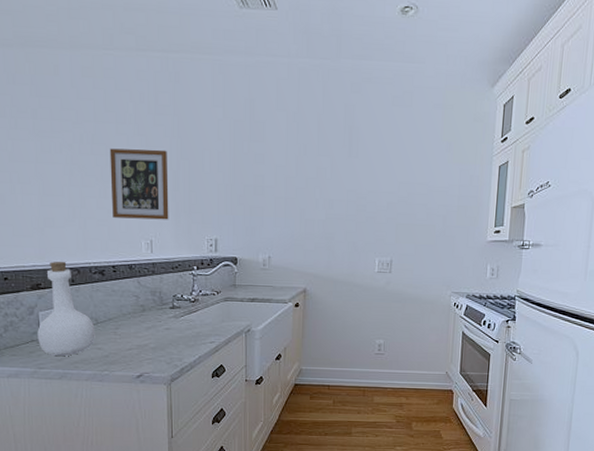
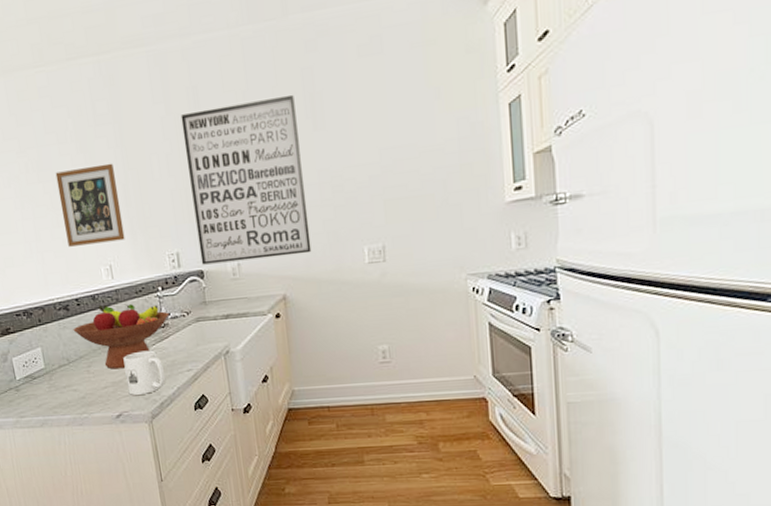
bottle: present [37,261,95,356] -> none [13,301,70,402]
fruit bowl: none [106,275,201,334] -> present [73,304,169,370]
mug: none [151,320,189,360] -> present [123,350,166,396]
wall art: none [236,121,336,257] -> present [180,94,312,265]

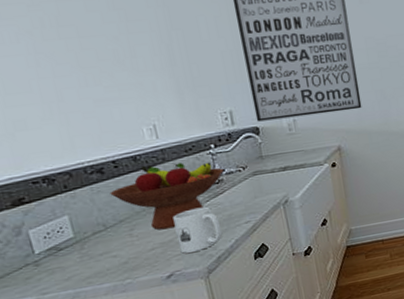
wall art: present [55,163,125,247] -> none [81,22,171,107]

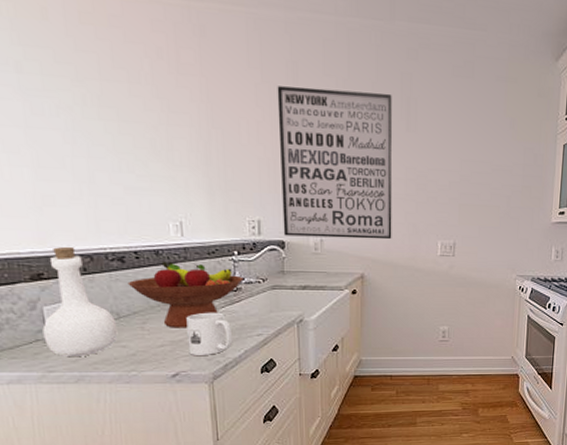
bottle: none [28,166,107,277] -> present [42,246,118,356]

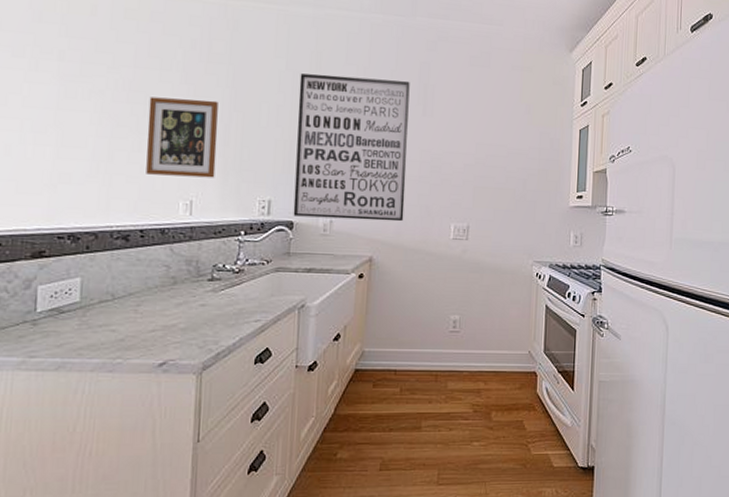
bottle: present [42,246,118,356] -> none [32,223,110,340]
wall art: none [122,113,201,199] -> present [146,97,218,178]
fruit bowl: present [127,262,243,328] -> none [128,241,247,312]
mug: present [186,312,233,356] -> none [180,295,230,344]

